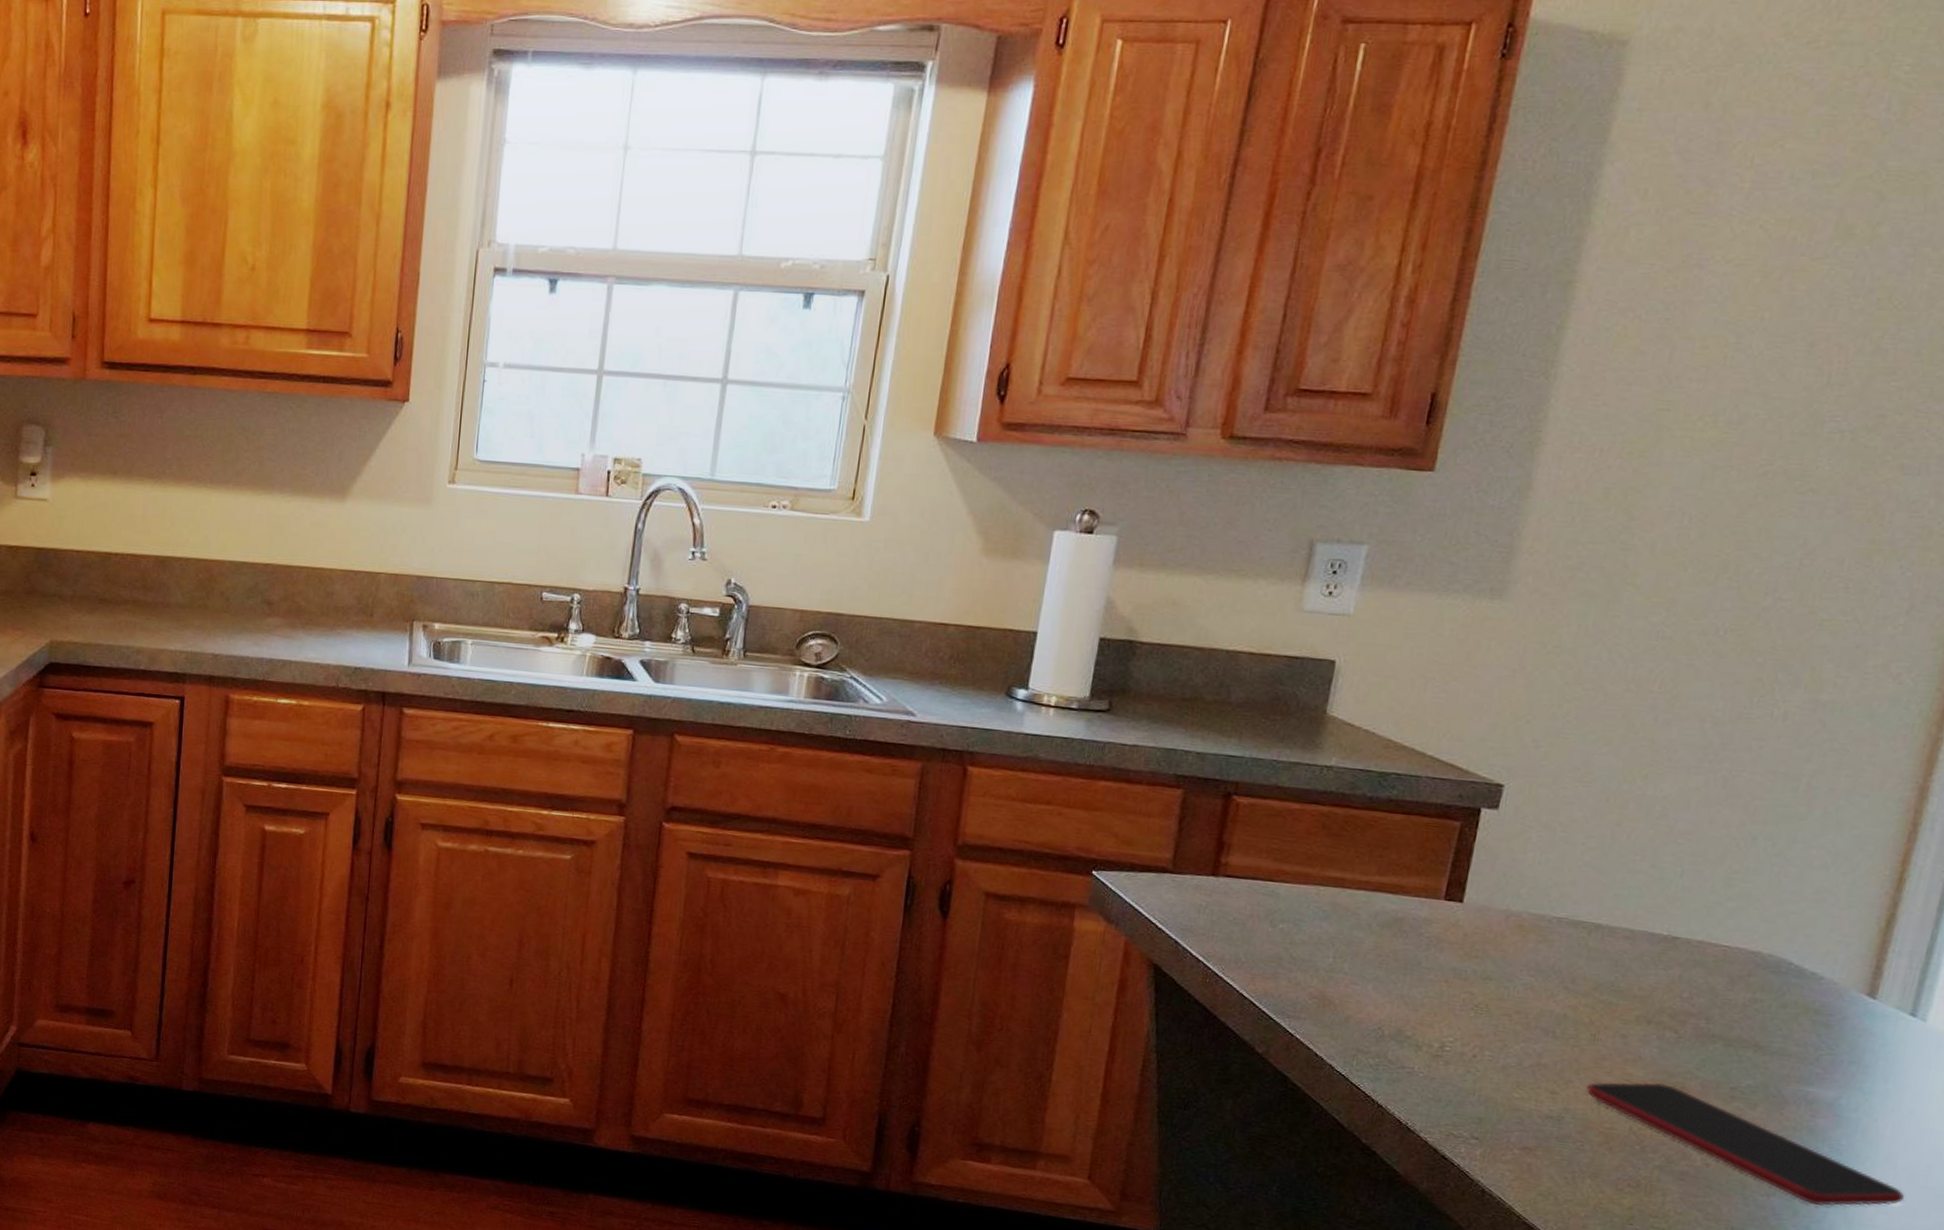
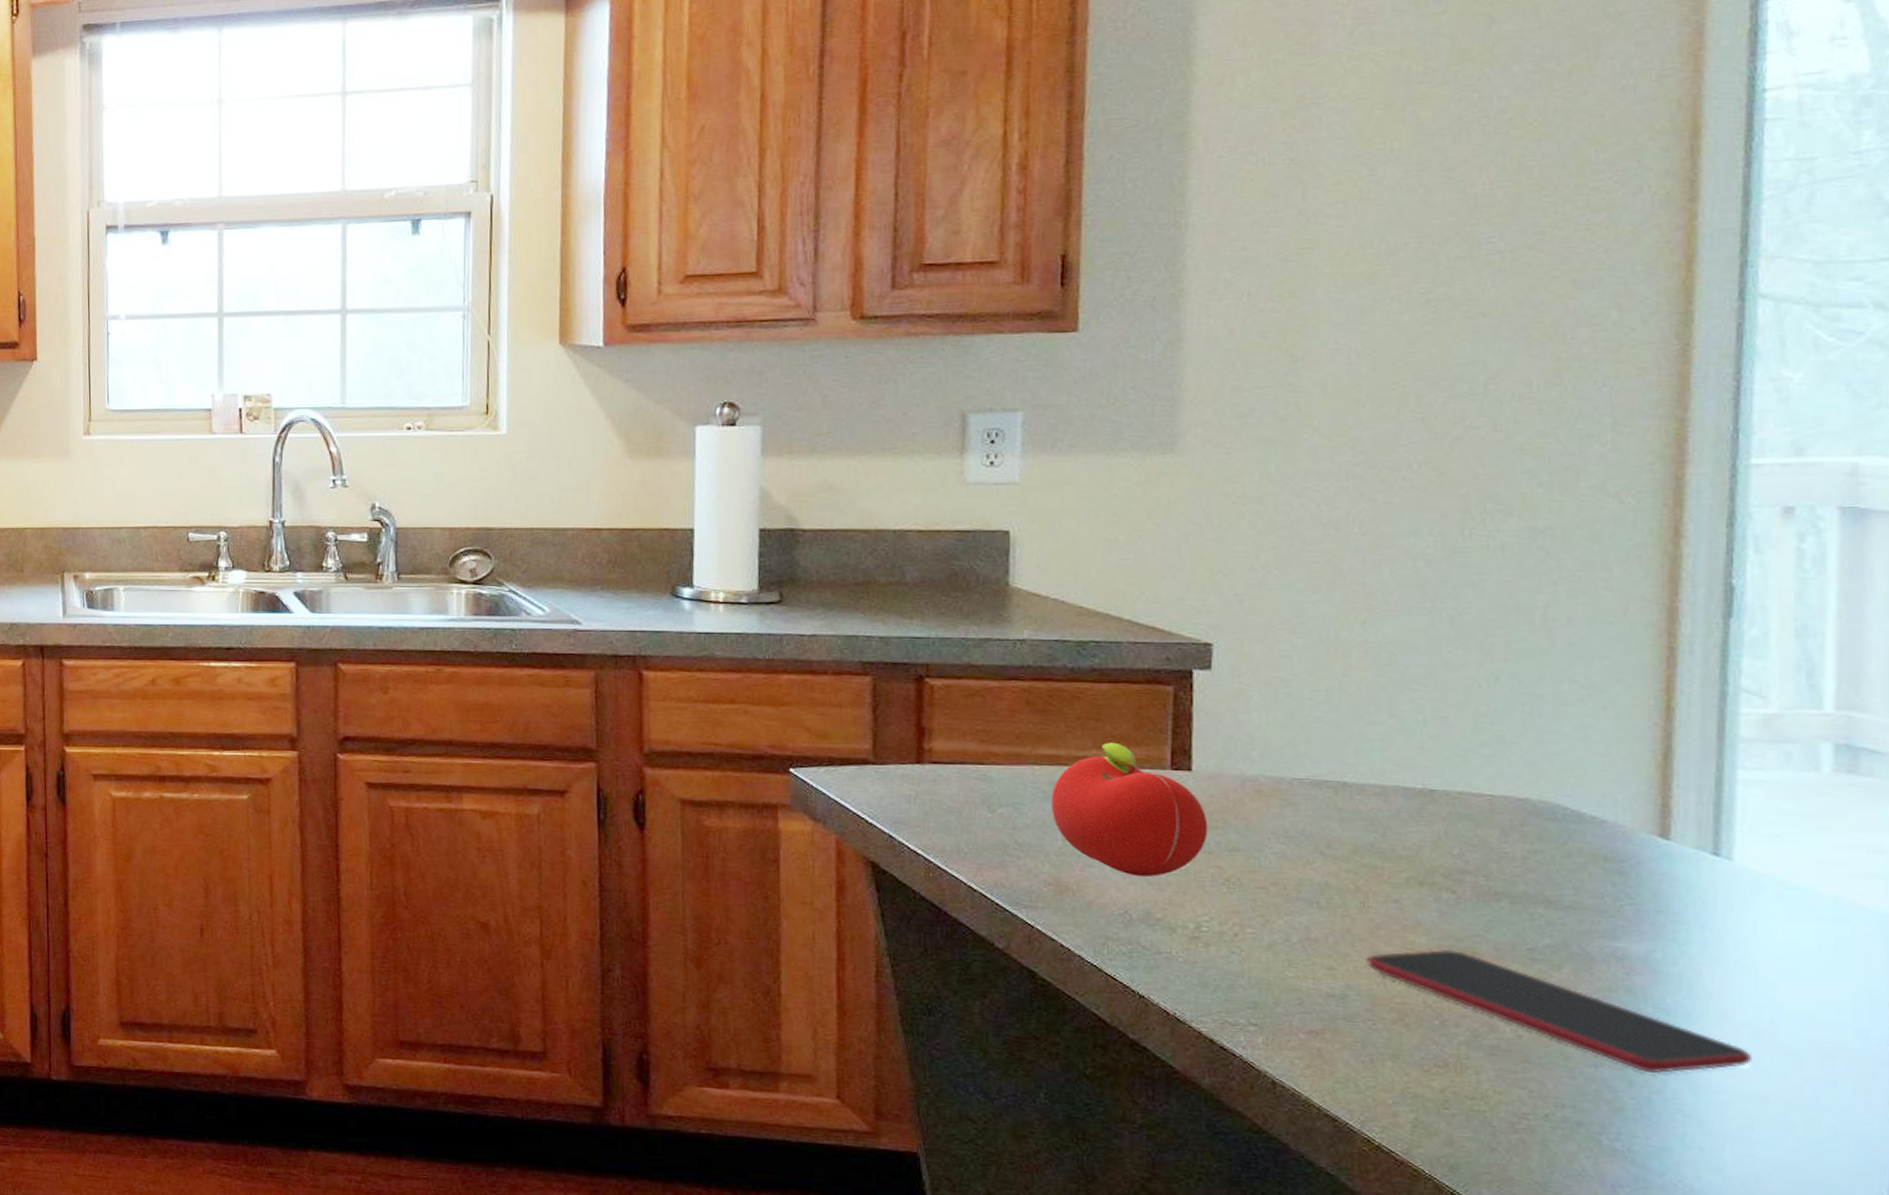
fruit: none [1328,870,1469,998] -> present [1051,742,1208,877]

